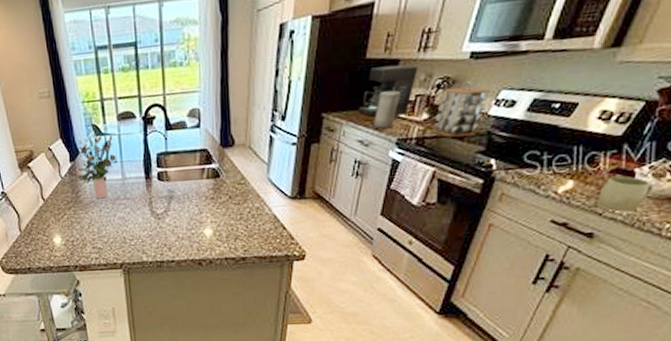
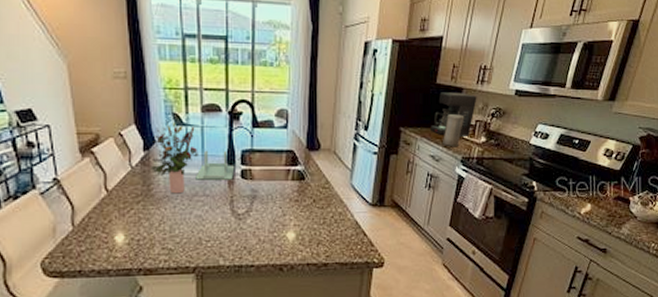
napkin holder: none [116,155,152,185] -> present [196,150,235,180]
spice rack: present [431,81,492,138] -> none [488,114,531,161]
mug: present [595,176,653,213] -> none [606,202,642,232]

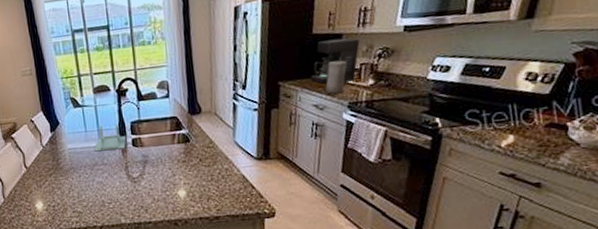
bouquet: present [148,121,198,194] -> none [56,105,95,166]

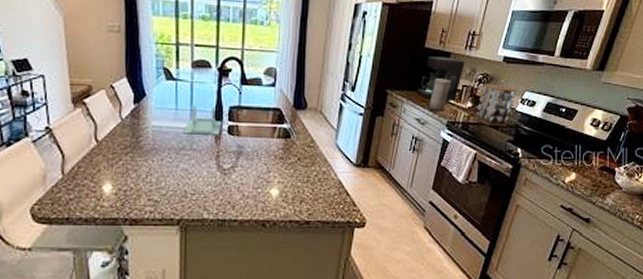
spice rack: none [378,50,427,100] -> present [474,80,519,127]

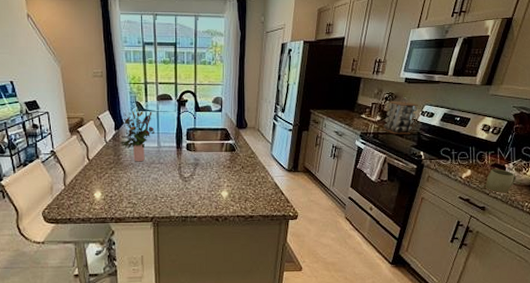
bouquet: none [138,75,187,147] -> present [118,108,155,162]
napkin holder: present [183,105,222,135] -> none [153,129,182,152]
coffee maker: present [417,56,465,101] -> none [335,81,373,116]
canister: present [427,78,452,112] -> none [344,99,363,125]
mug: none [590,173,627,203] -> present [485,169,516,193]

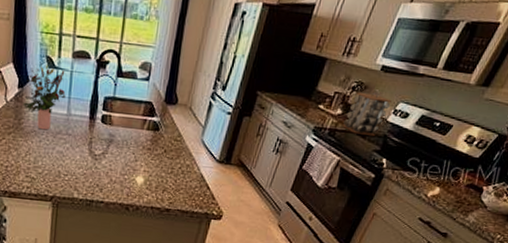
mug: present [485,169,516,193] -> none [452,190,494,221]

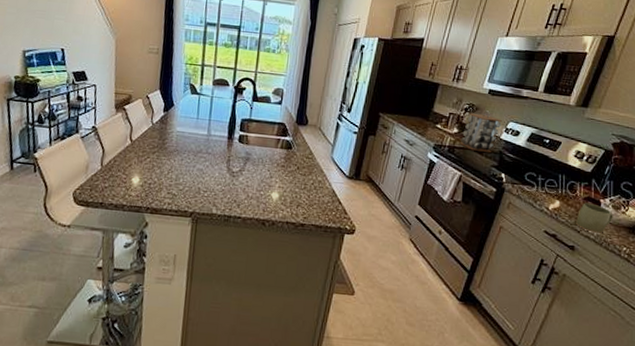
bouquet: present [21,63,66,130] -> none [165,90,207,150]
mug: none [452,190,494,221] -> present [575,202,613,233]

